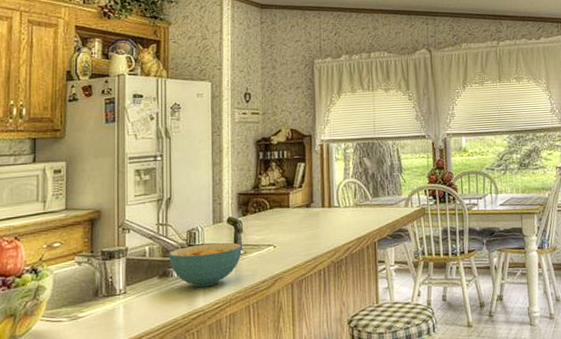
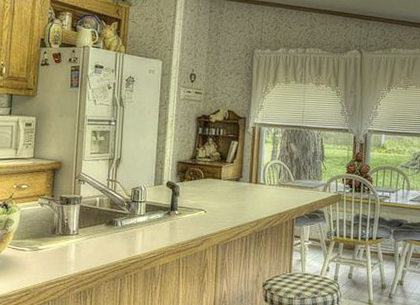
cereal bowl: present [168,242,242,288] -> none [115,201,178,238]

